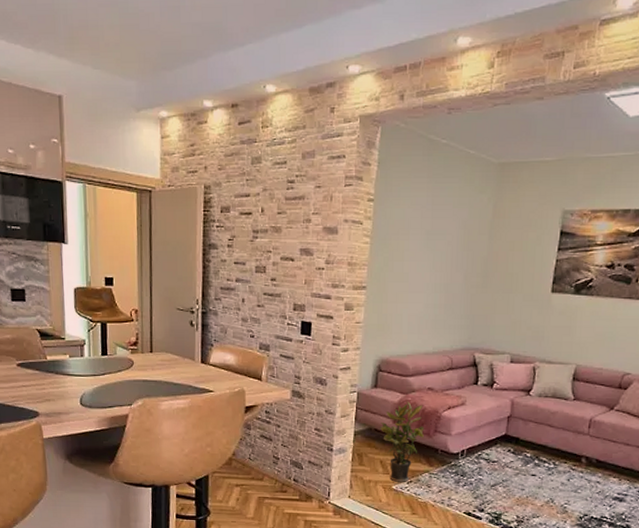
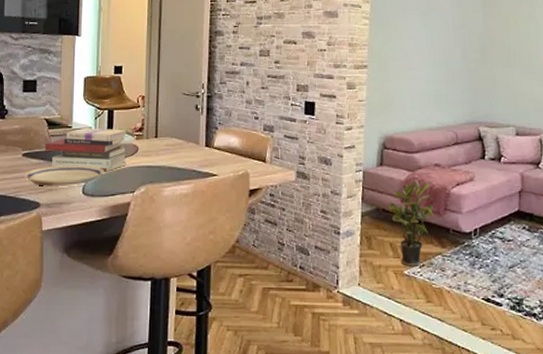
plate: none [21,376,101,397] -> present [24,165,104,186]
books: none [38,339,123,384] -> present [44,127,127,172]

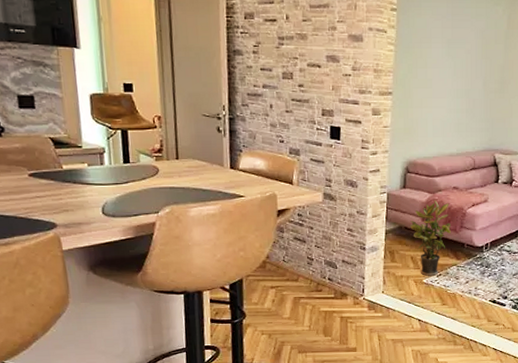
plate: present [24,165,104,186] -> none [34,186,124,207]
books: present [44,127,127,172] -> none [53,147,148,193]

